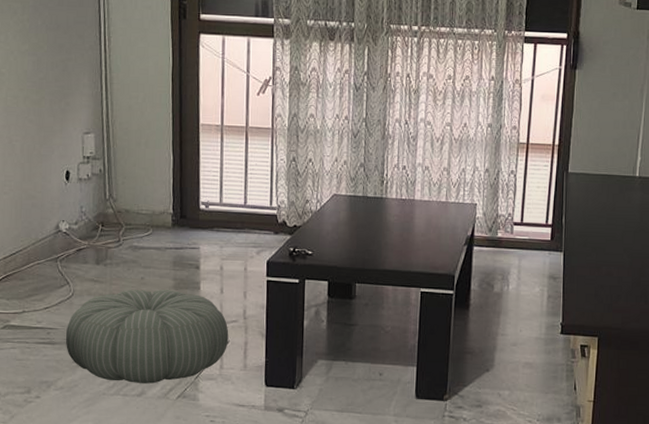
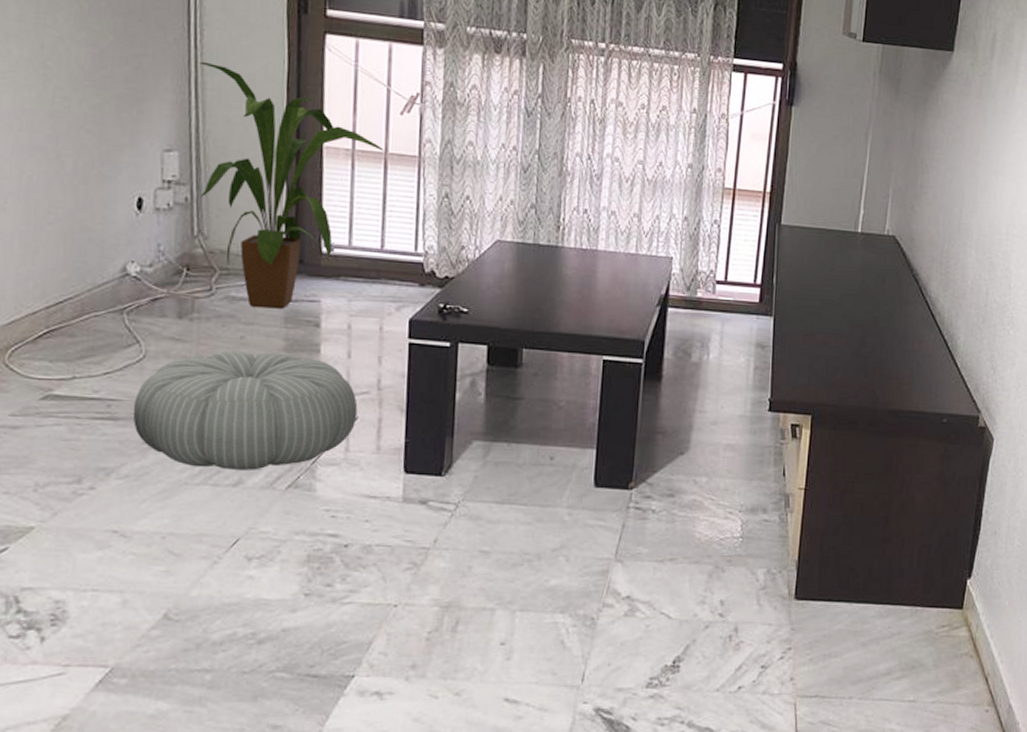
house plant: none [108,62,246,255] -> present [200,61,385,309]

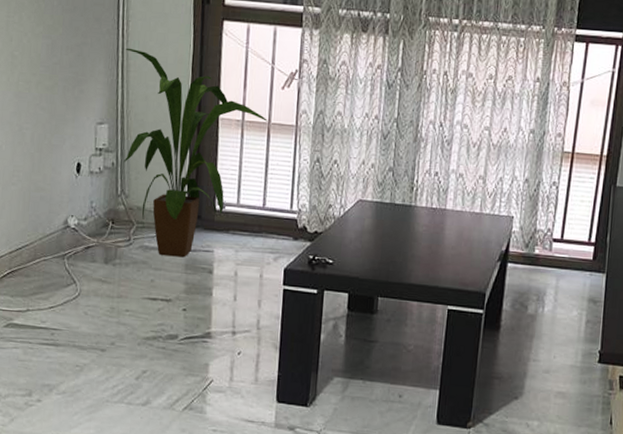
pouf: present [133,352,358,470] -> none [69,292,241,393]

